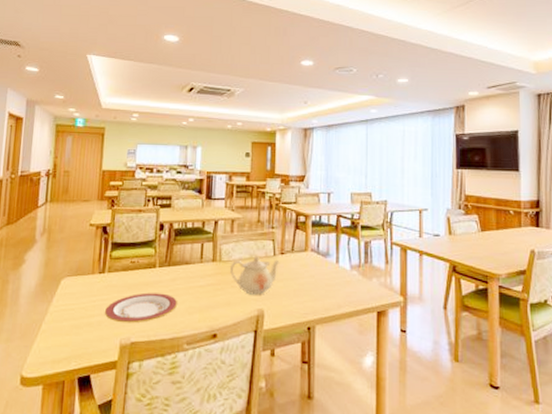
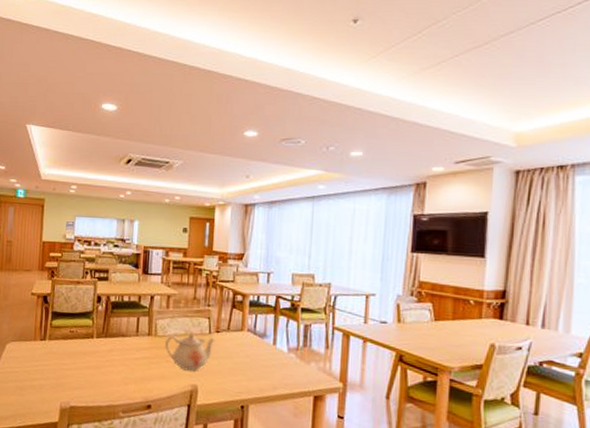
plate: present [105,292,177,323] -> none [46,361,113,389]

